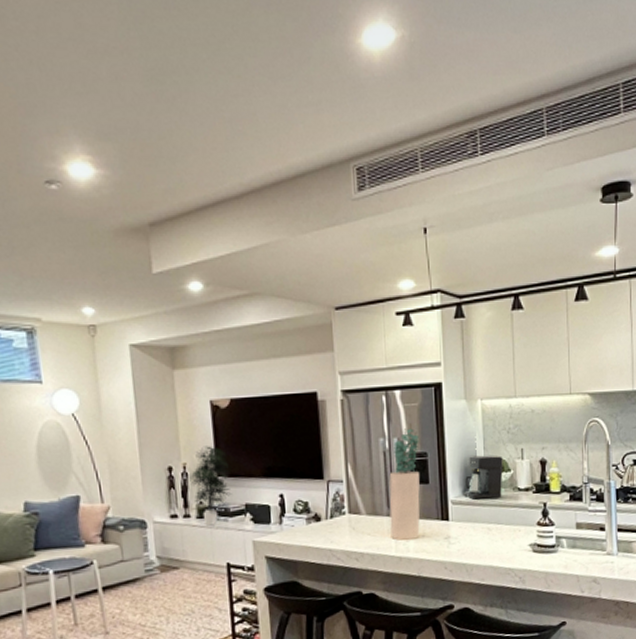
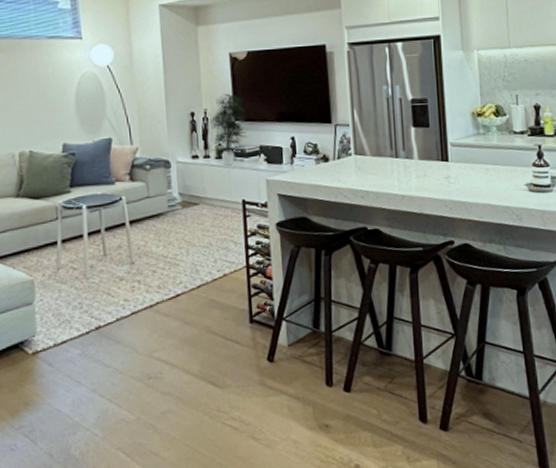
vase: present [389,424,420,541] -> none [392,72,422,181]
coffee maker: present [463,455,503,500] -> none [461,100,499,142]

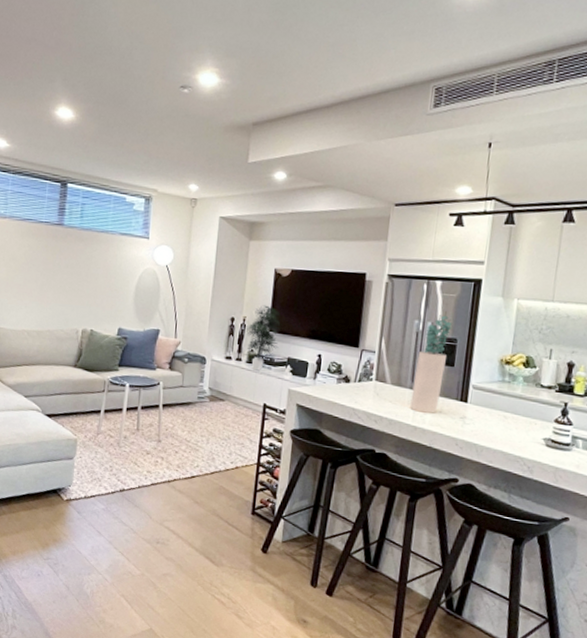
vase: none [392,72,422,181] -> present [410,311,452,414]

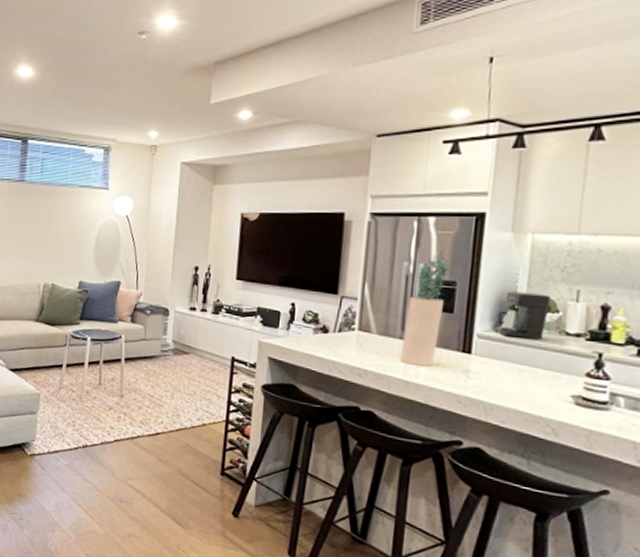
plant: present [246,305,281,371] -> none [211,252,249,322]
coffee maker: none [485,348,530,391] -> present [493,291,551,339]

